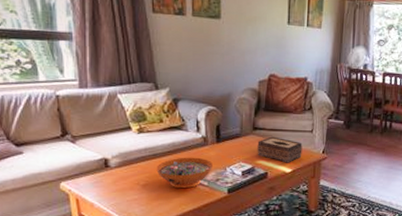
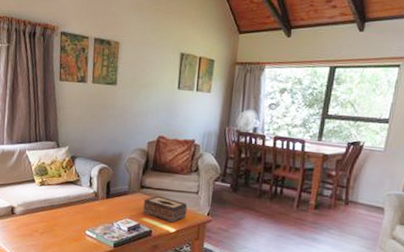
decorative bowl: present [156,157,213,189] -> none [53,210,102,239]

